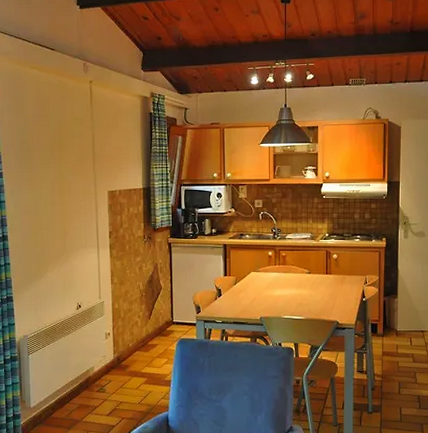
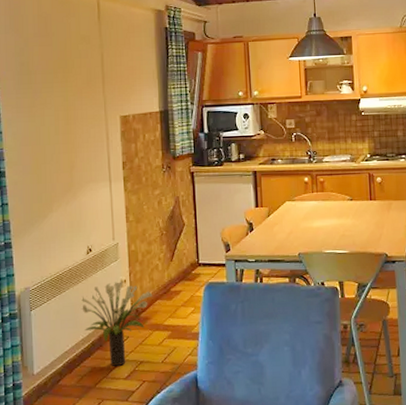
potted plant: none [71,334,133,404] -> present [80,281,153,366]

